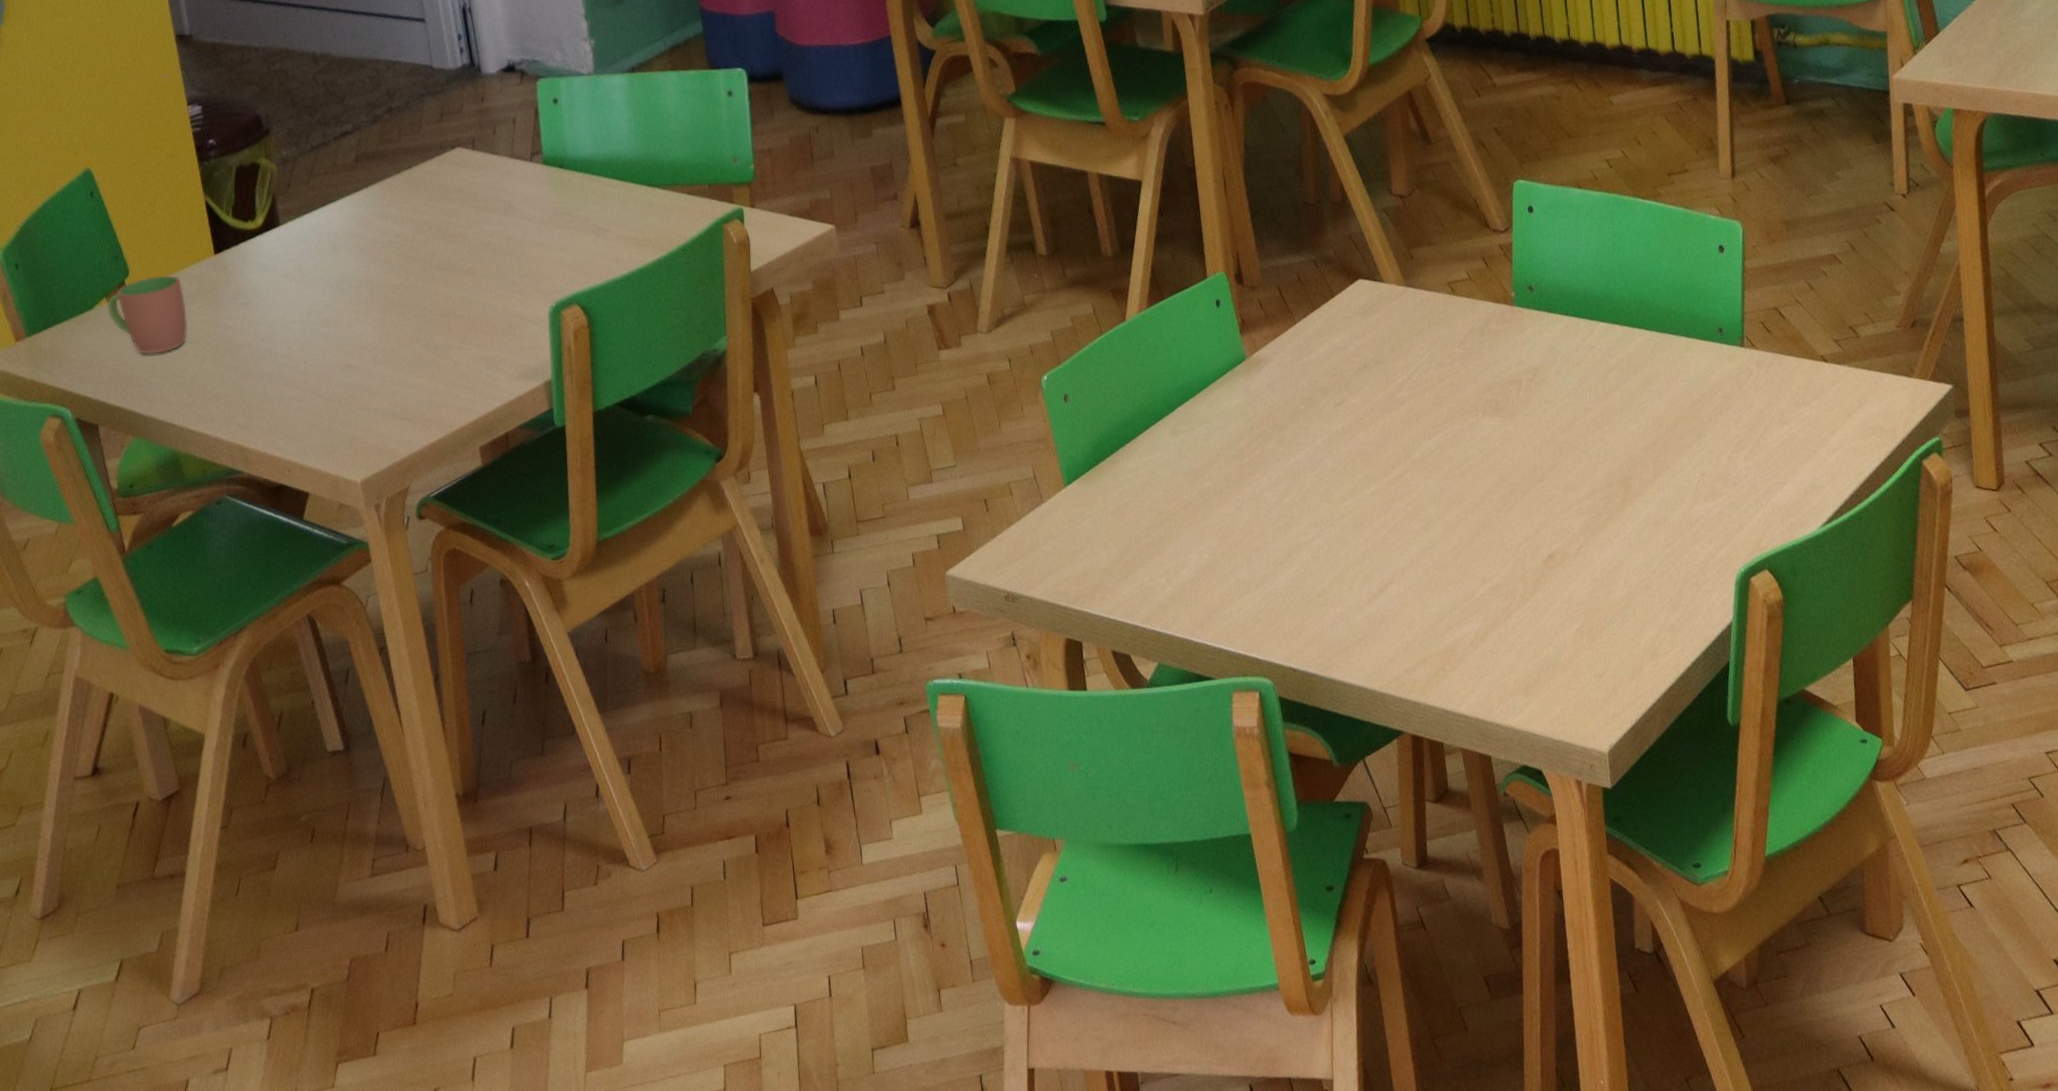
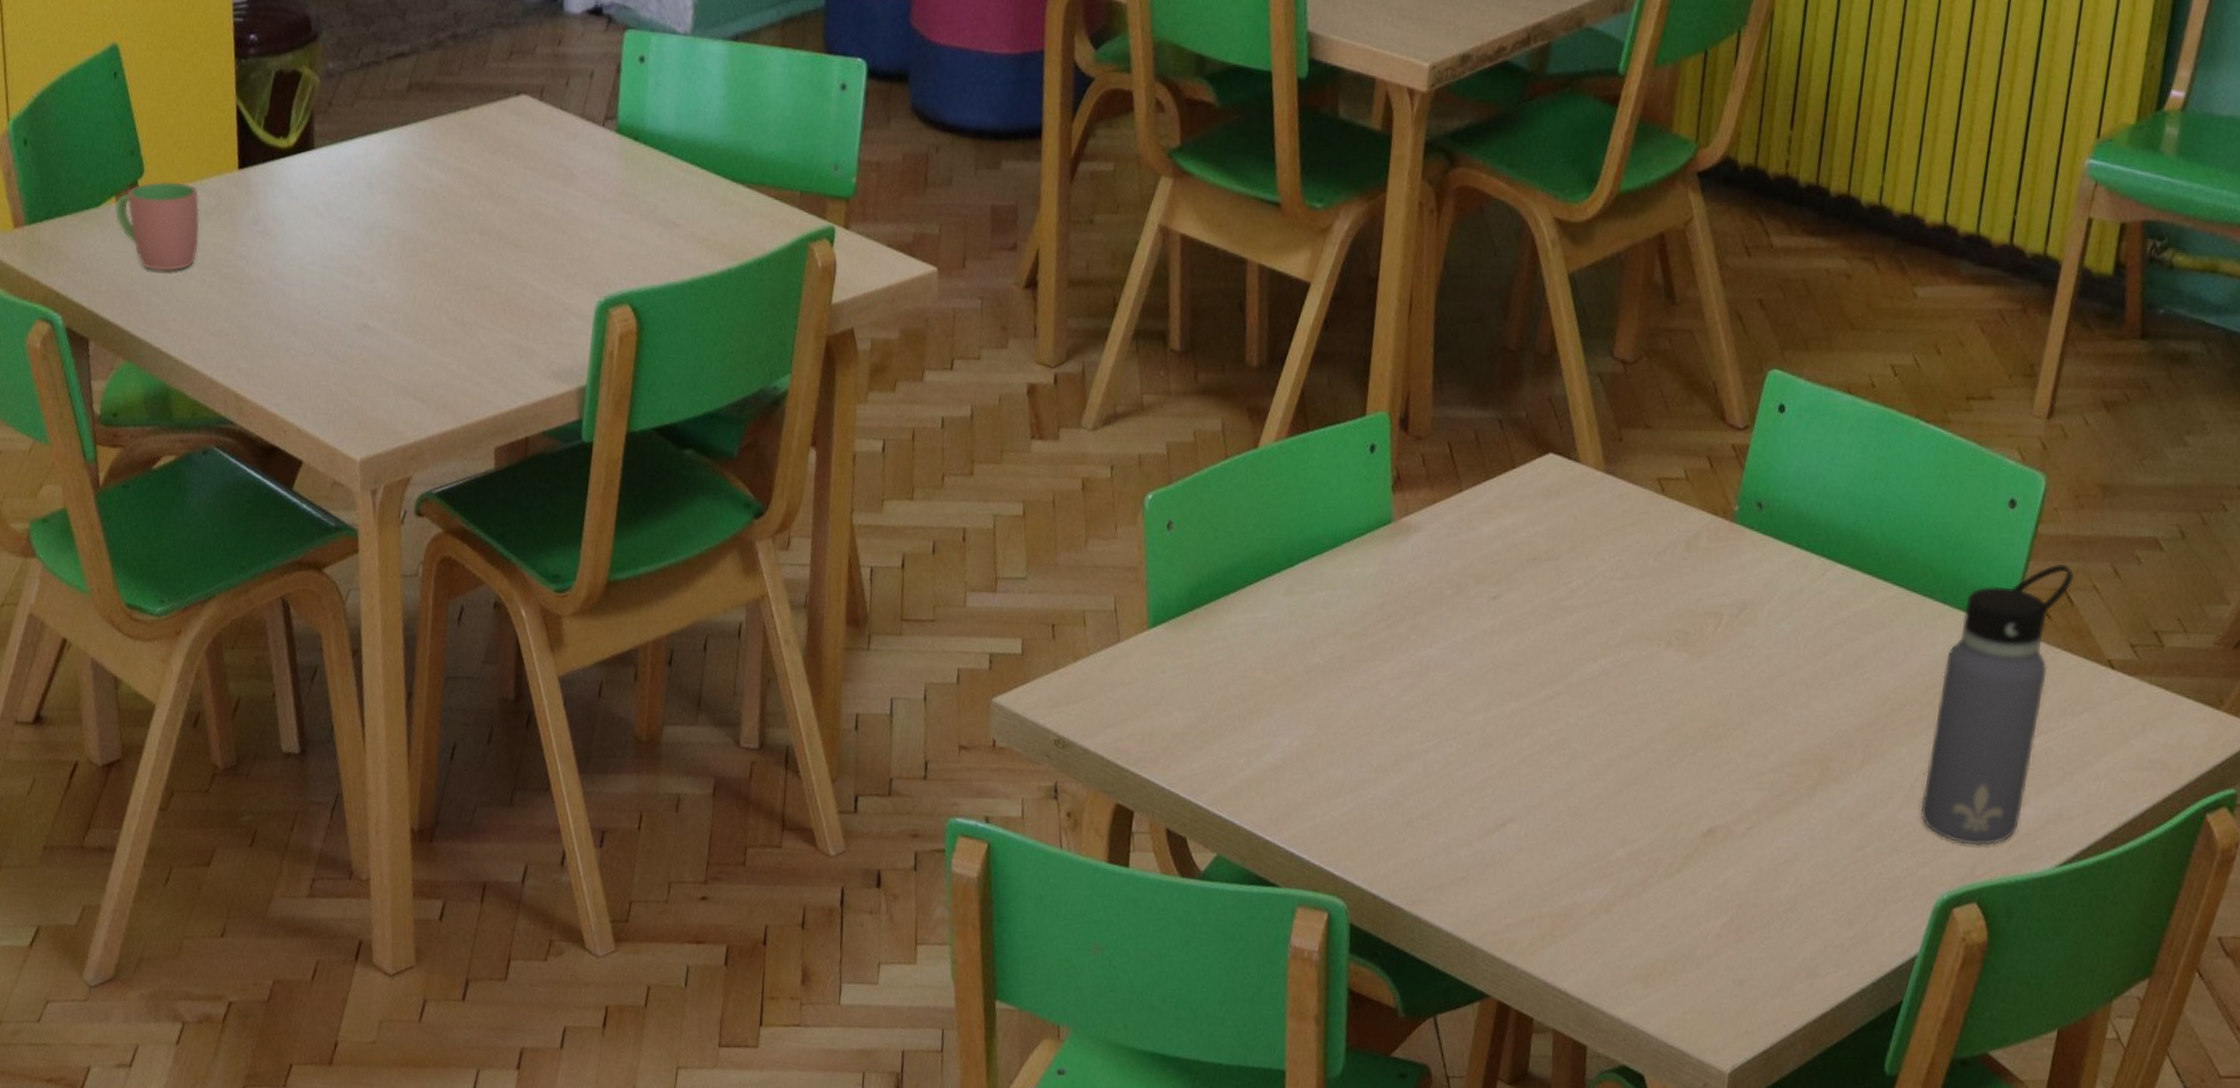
water bottle: none [1699,288,1785,525] -> present [1920,563,2075,846]

